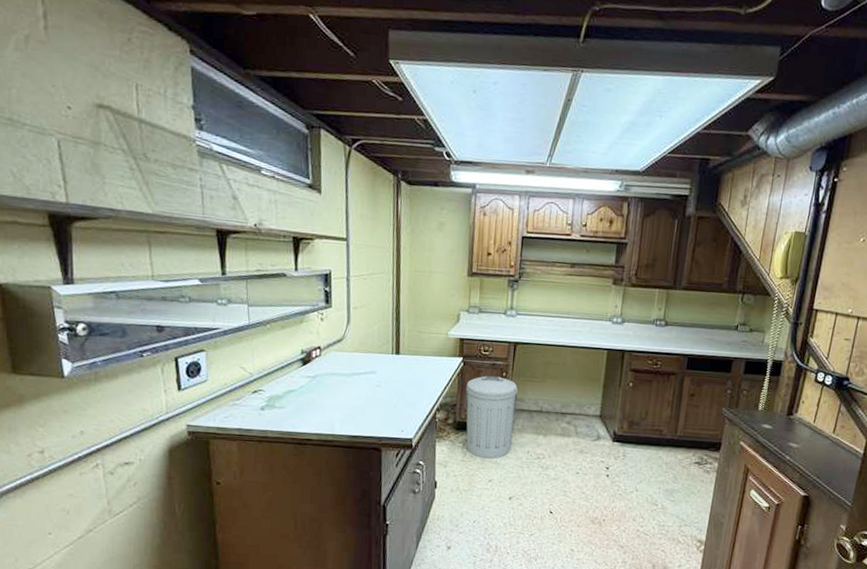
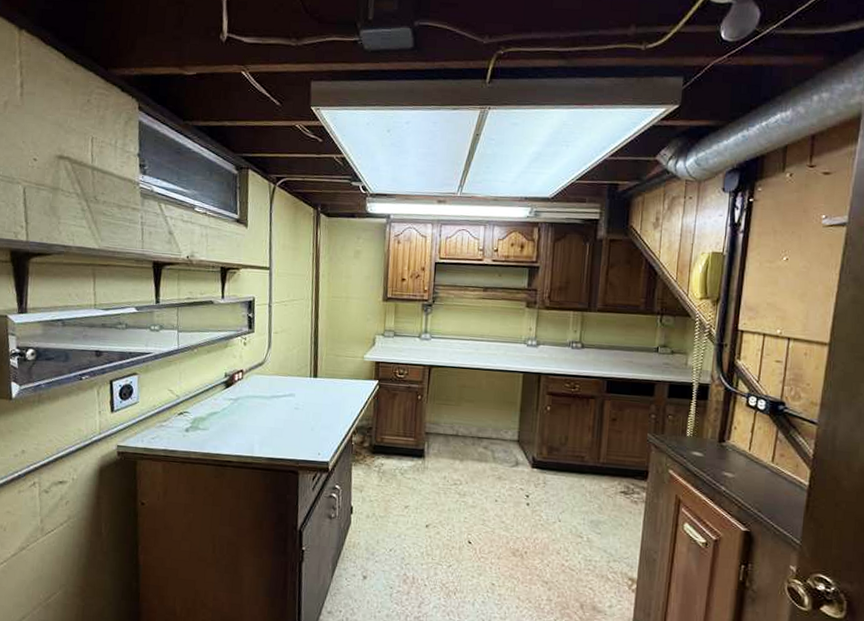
trash can: present [464,375,518,459] -> none [380,398,433,484]

